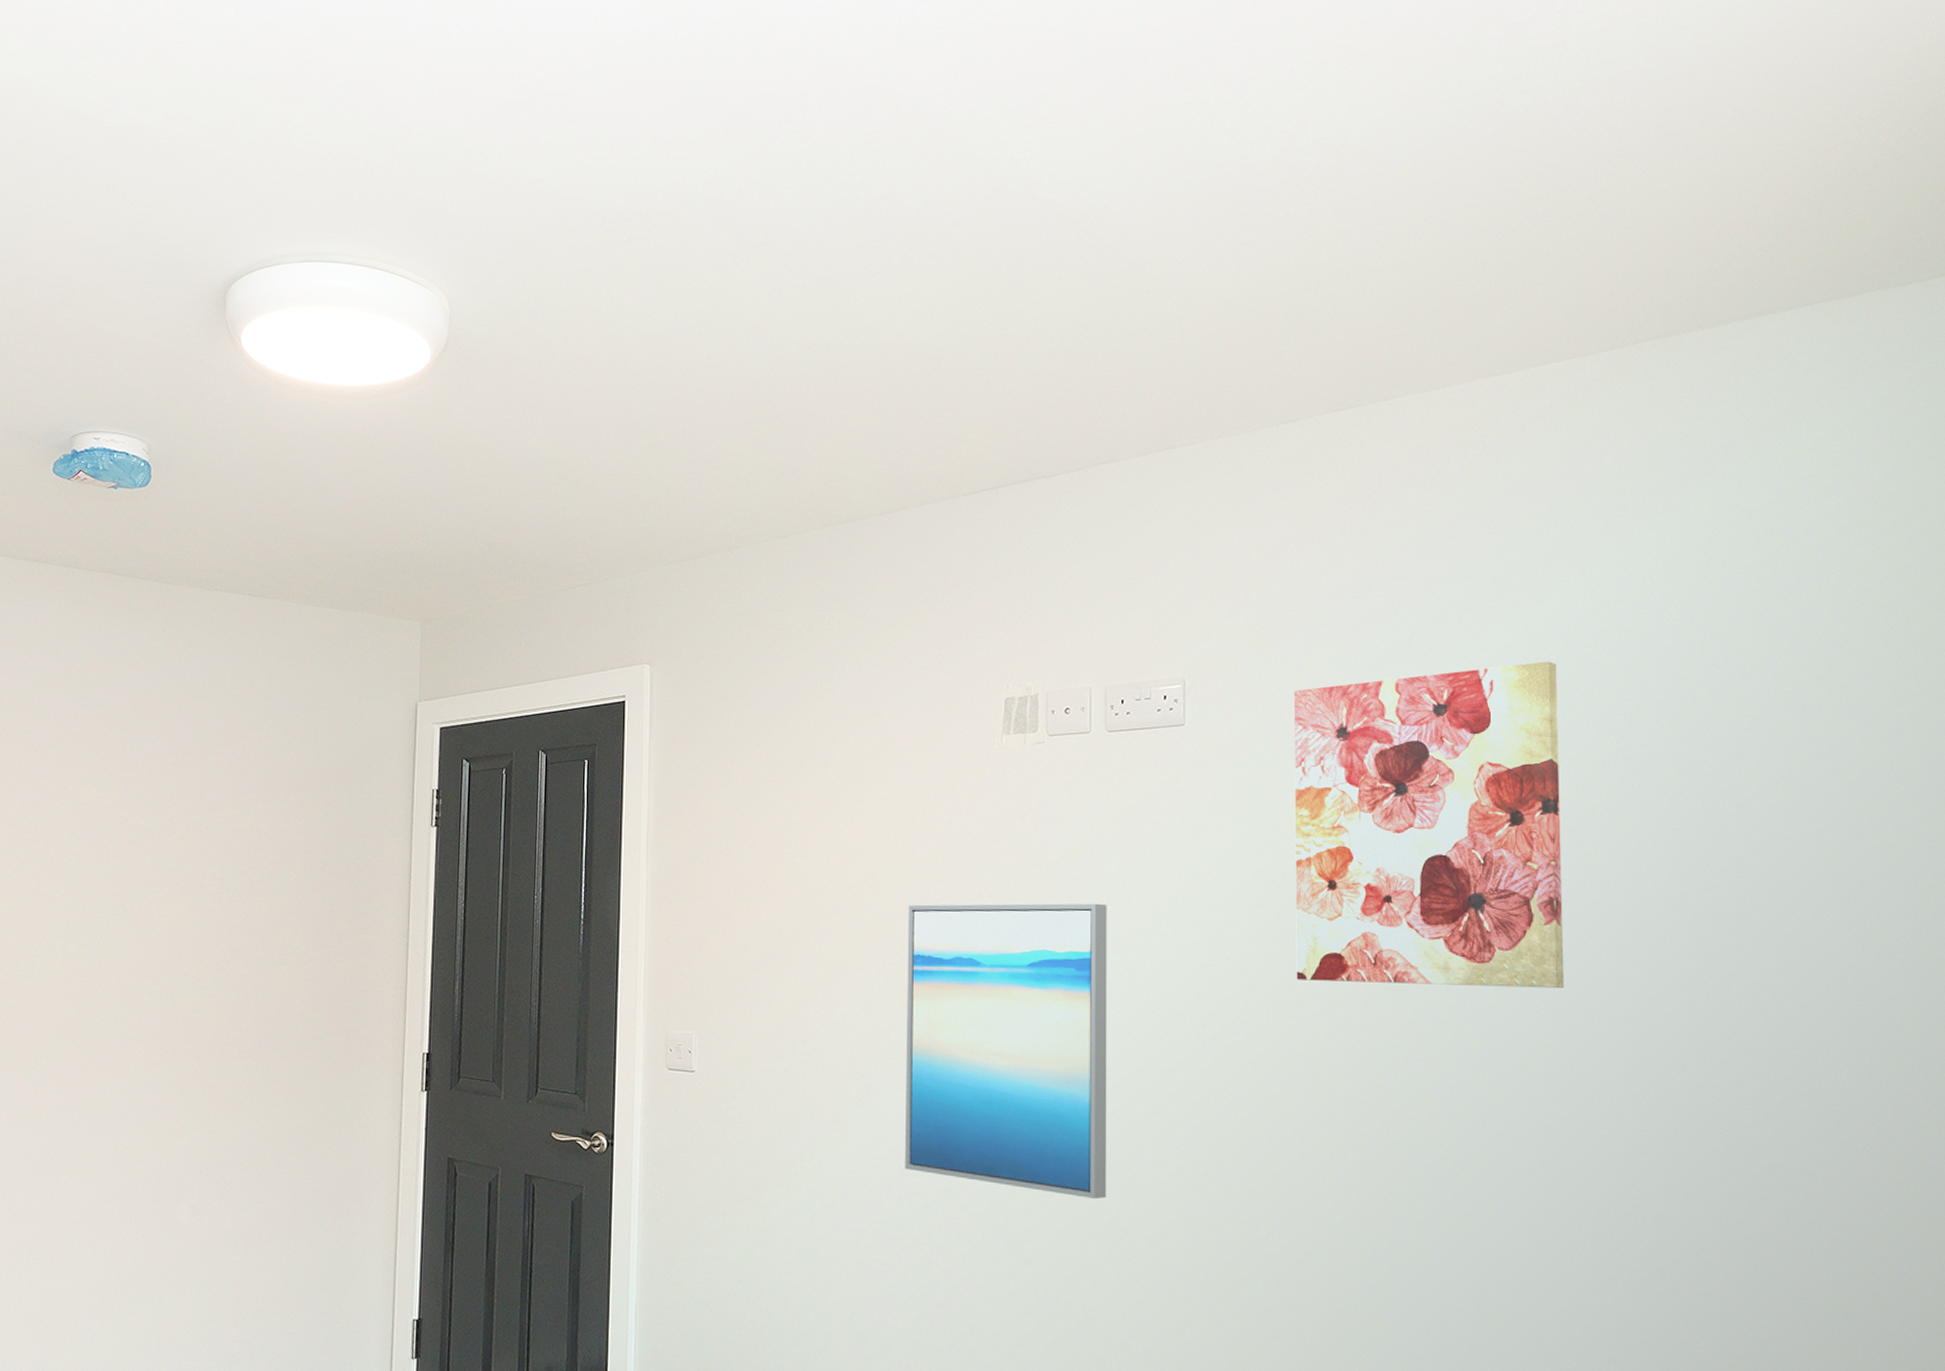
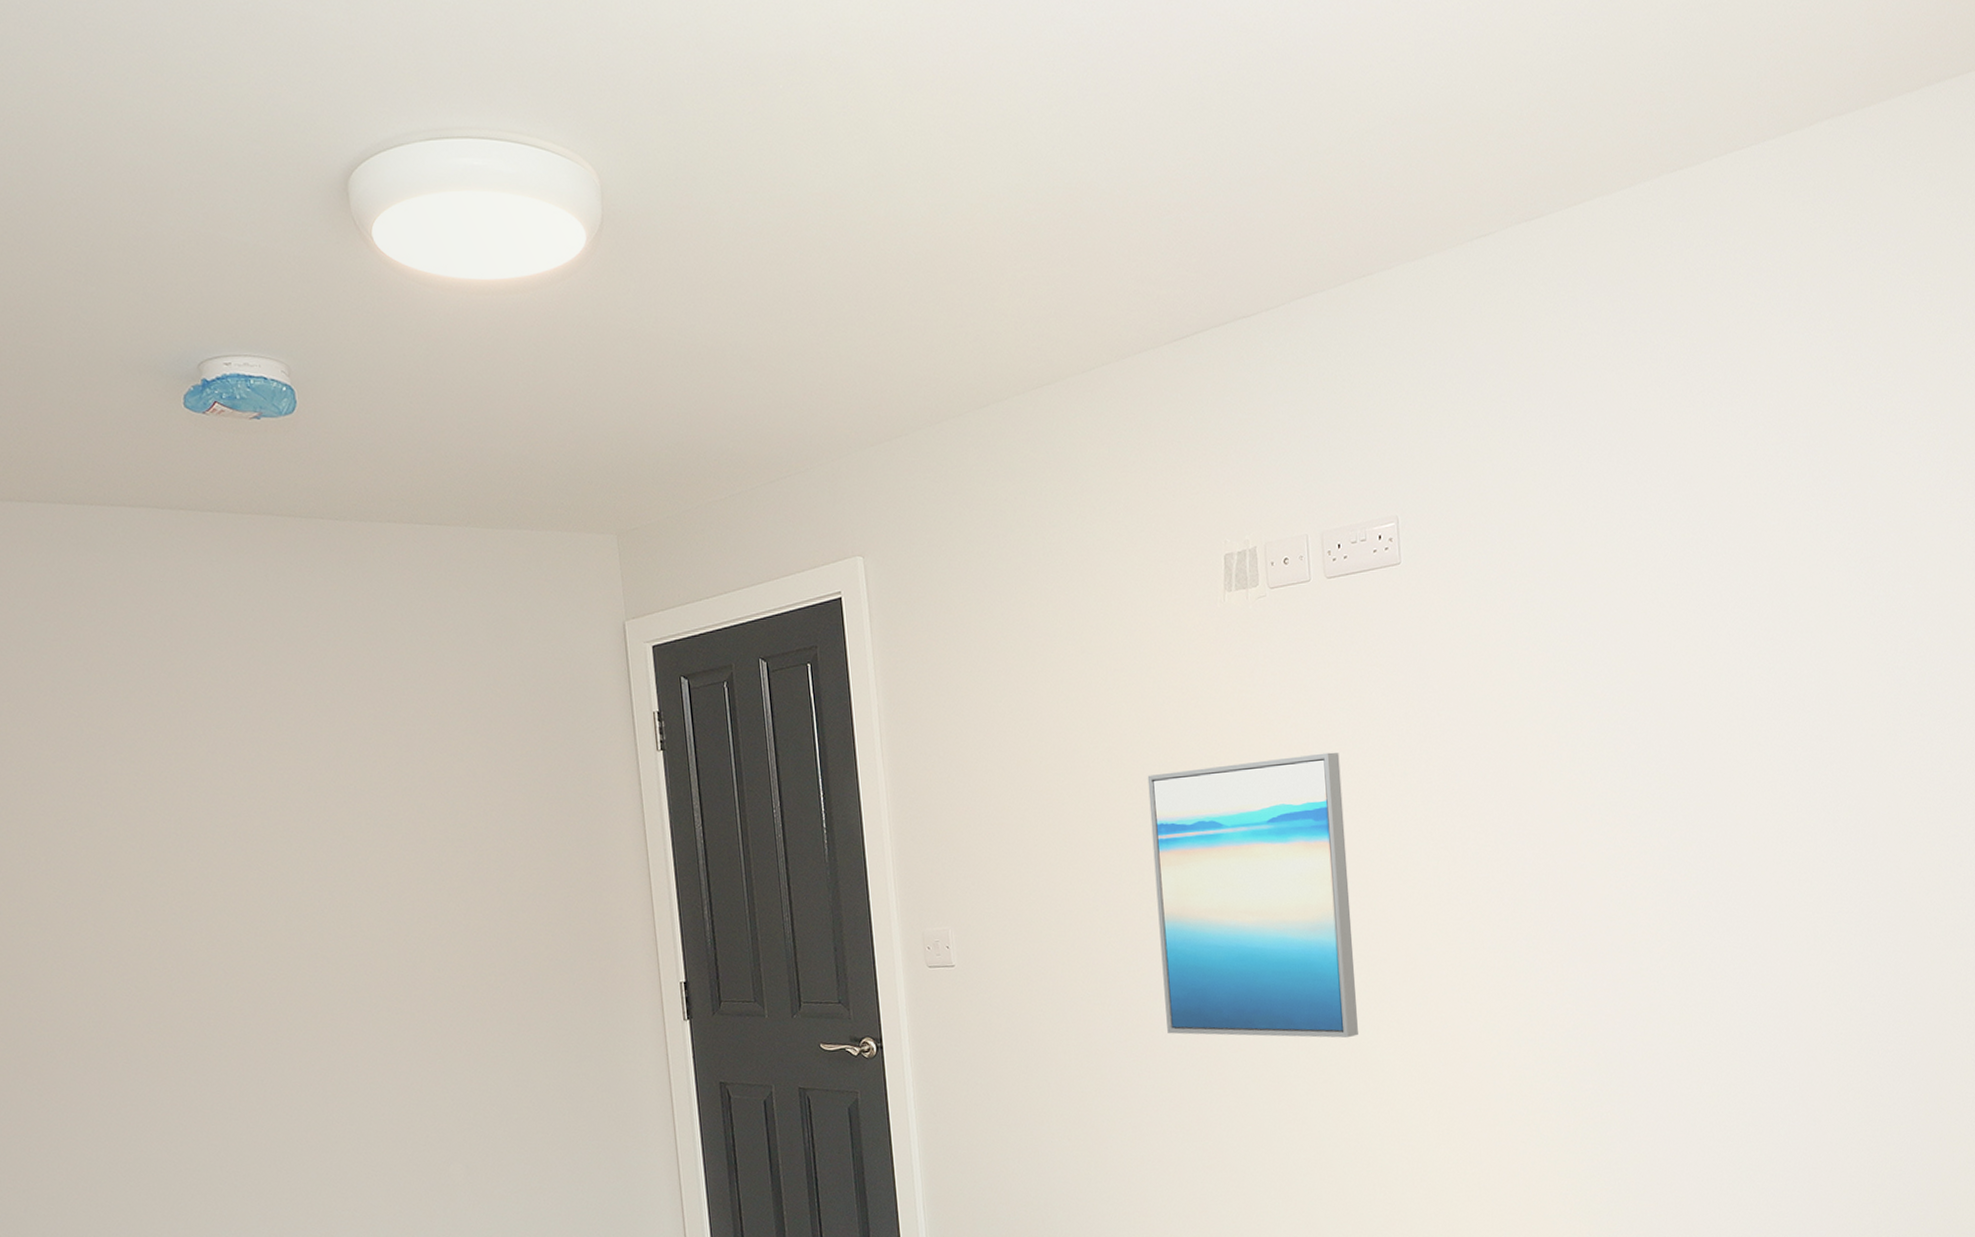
wall art: present [1294,661,1565,989] -> none [1504,463,1766,805]

